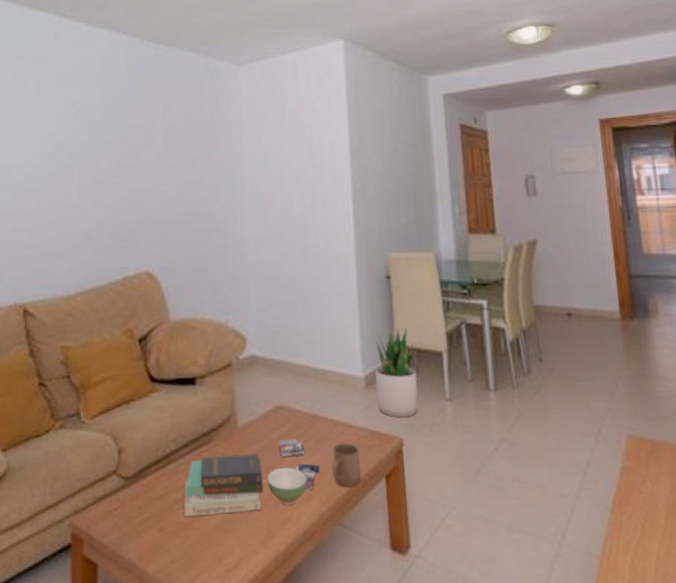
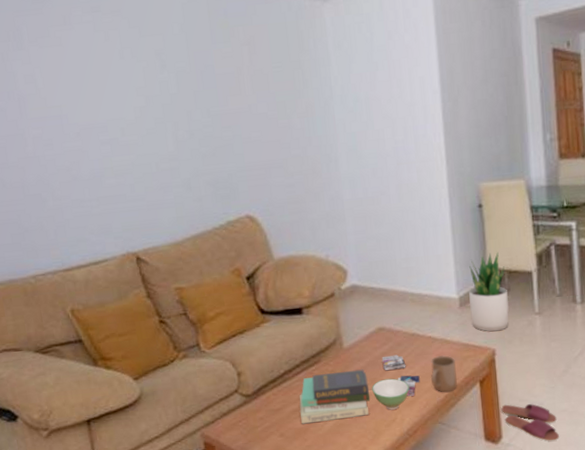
slippers: none [409,506,474,555] -> present [501,404,559,441]

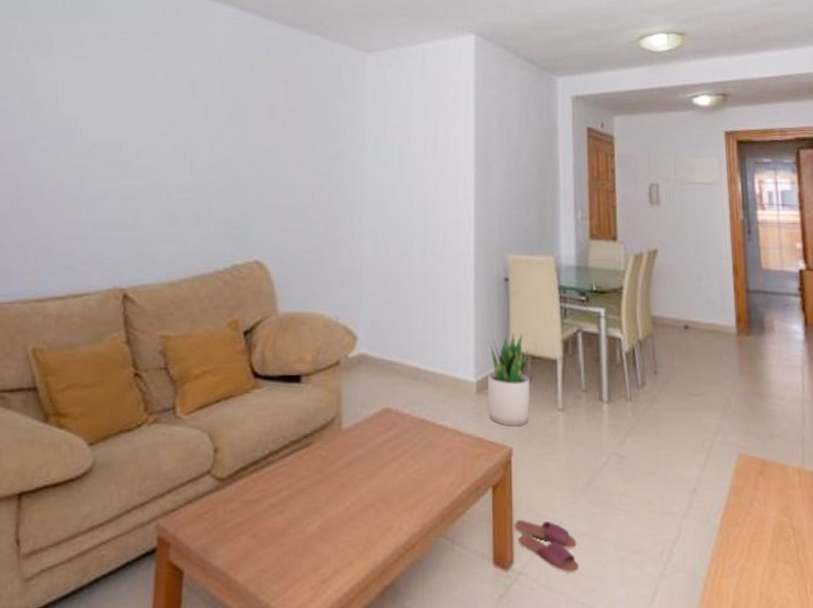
books: present [299,369,371,424] -> none [280,458,366,523]
bowl: present [372,378,410,410] -> none [368,473,412,514]
magazine: present [381,355,420,396] -> none [384,444,425,498]
mug: present [430,354,457,393] -> none [437,449,467,498]

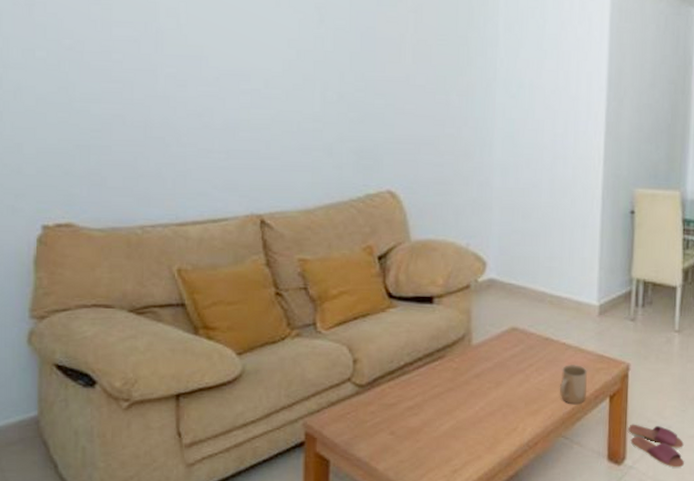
mug: none [437,449,467,498] -> present [559,363,587,405]
planter: present [487,333,530,426] -> none [608,262,650,345]

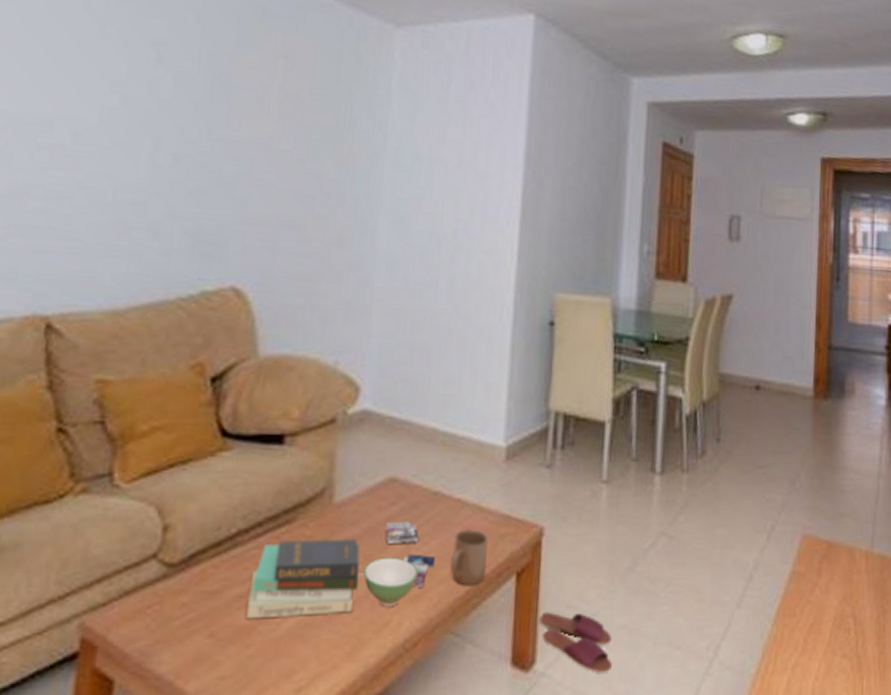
books: none [415,370,493,423] -> present [247,539,361,620]
bowl: none [496,383,536,418] -> present [363,557,418,607]
magazine: none [510,358,548,405] -> present [385,521,435,588]

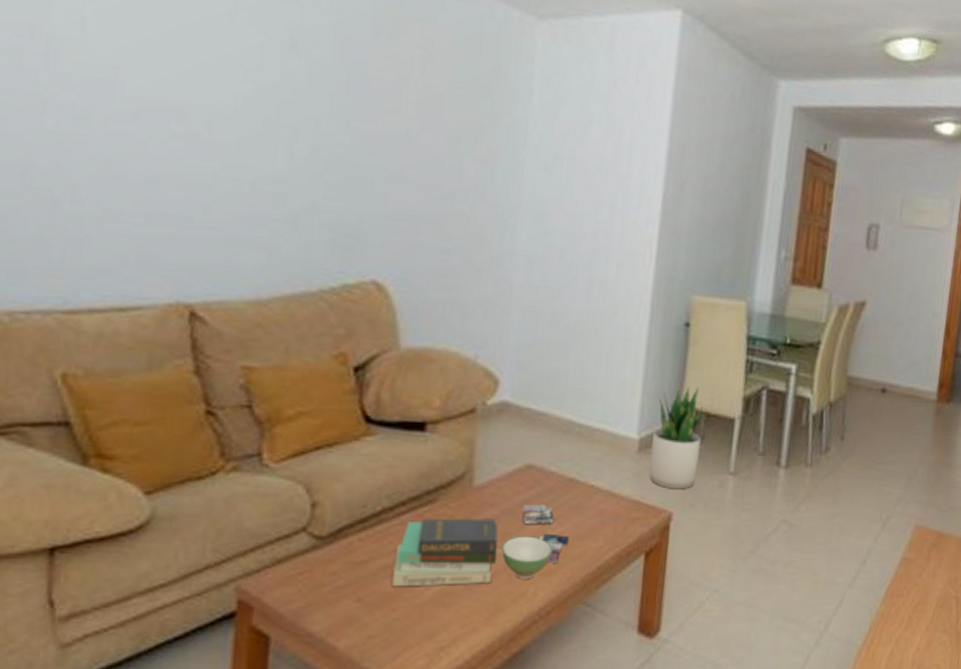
mug: present [450,528,488,586] -> none [583,511,619,563]
planter: none [518,389,572,501] -> present [650,386,704,490]
slippers: present [540,611,612,673] -> none [665,587,731,641]

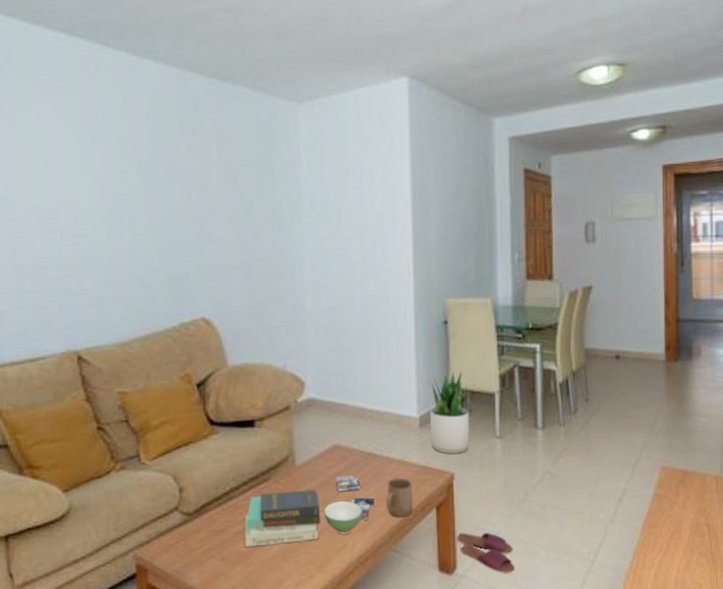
mug: none [583,511,619,563] -> present [385,477,413,518]
slippers: none [665,587,731,641] -> present [457,532,515,573]

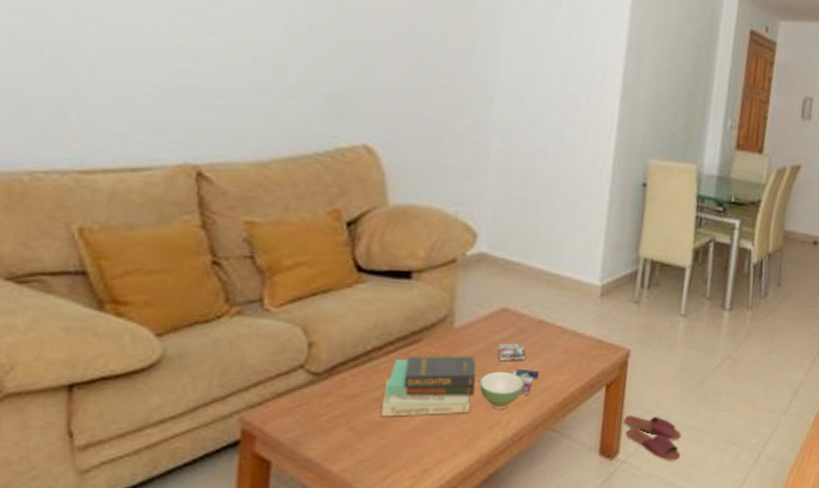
mug: present [385,477,413,518] -> none [551,349,584,395]
planter: present [429,371,470,455] -> none [610,239,658,330]

